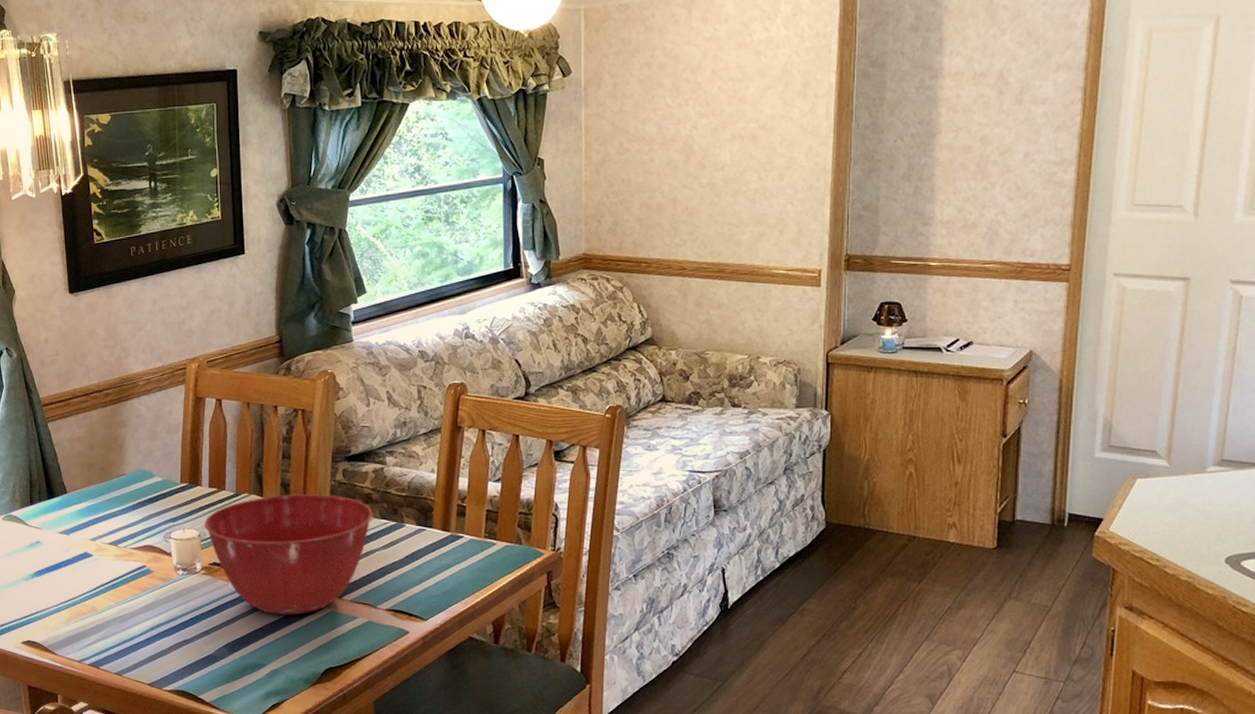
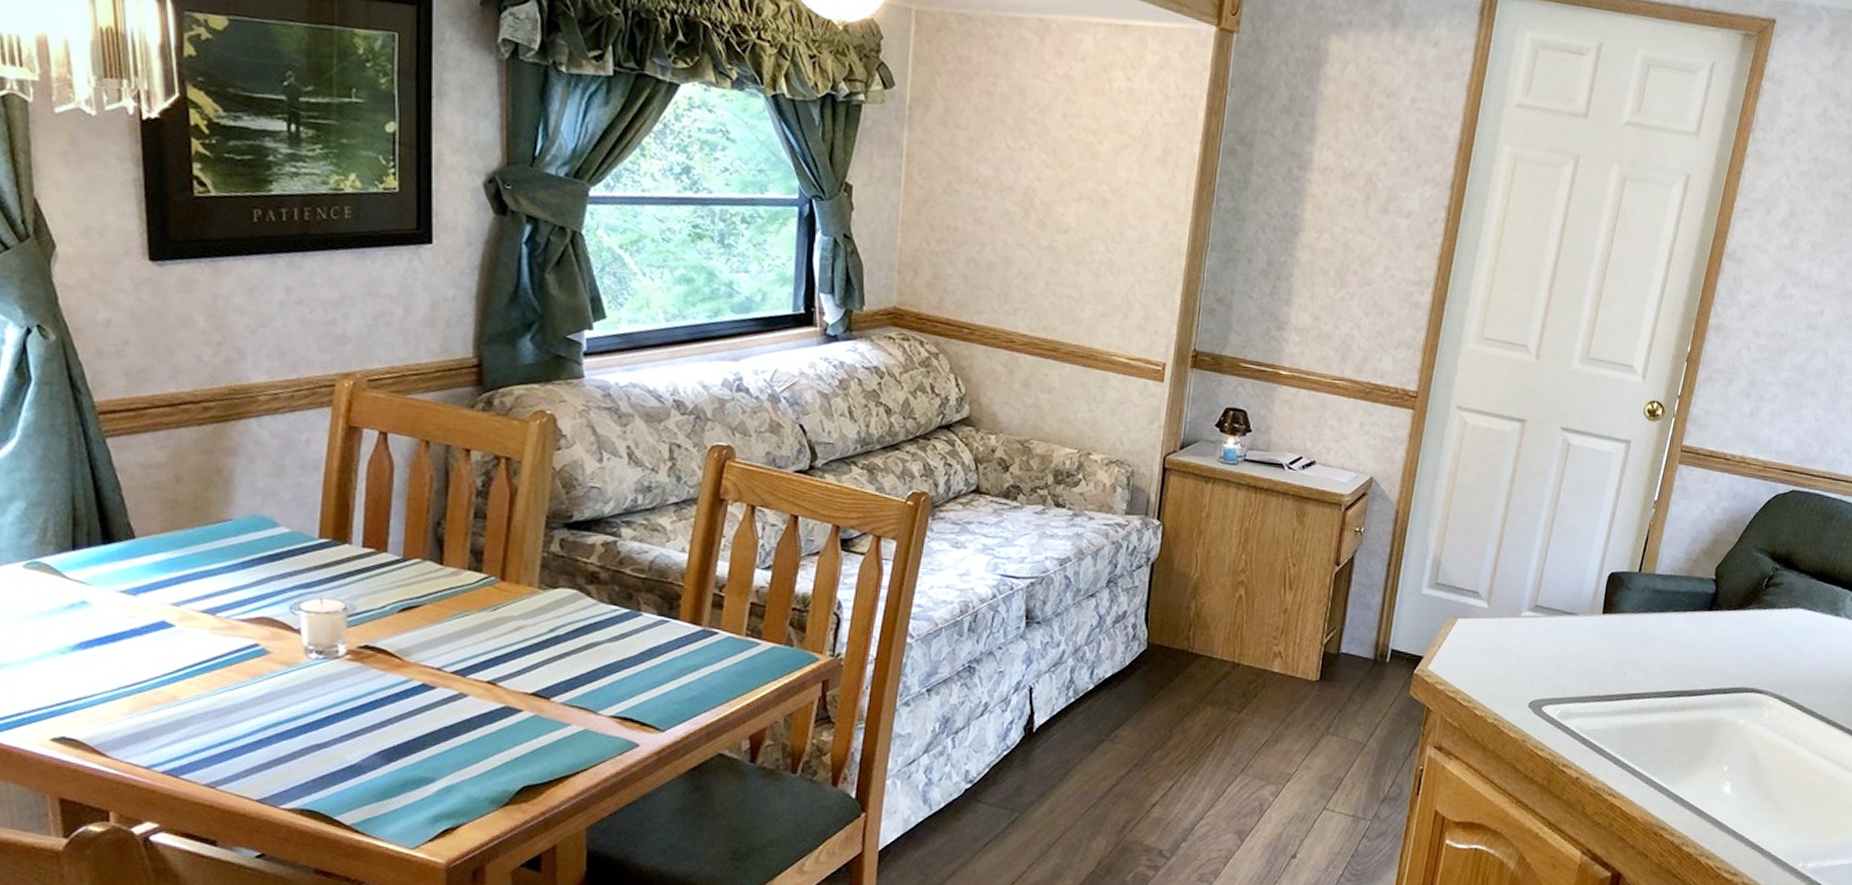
mixing bowl: present [205,494,372,615] -> none [354,564,598,718]

